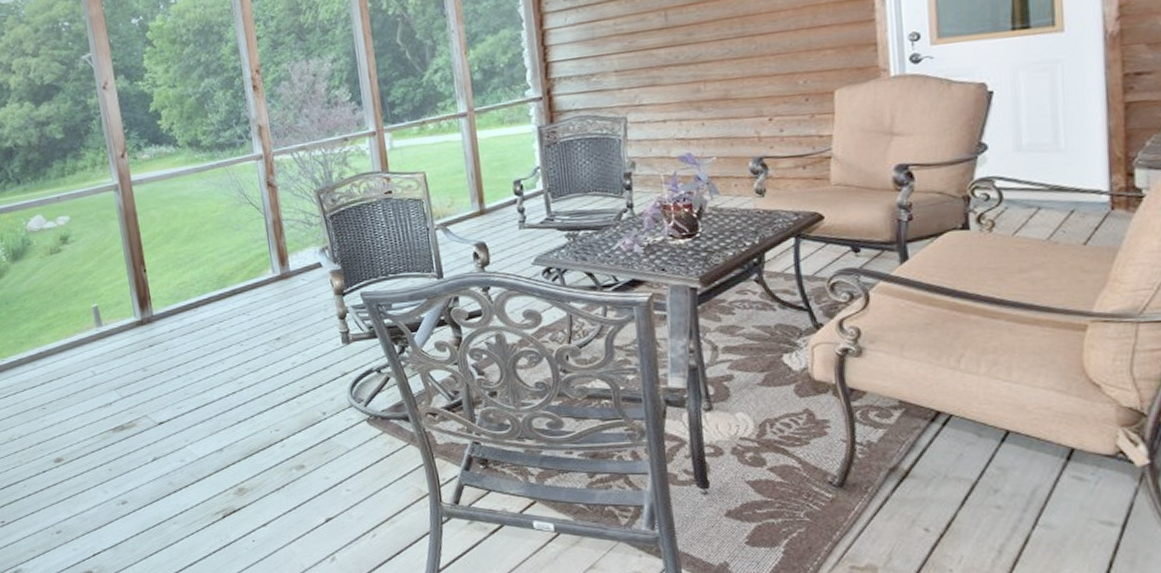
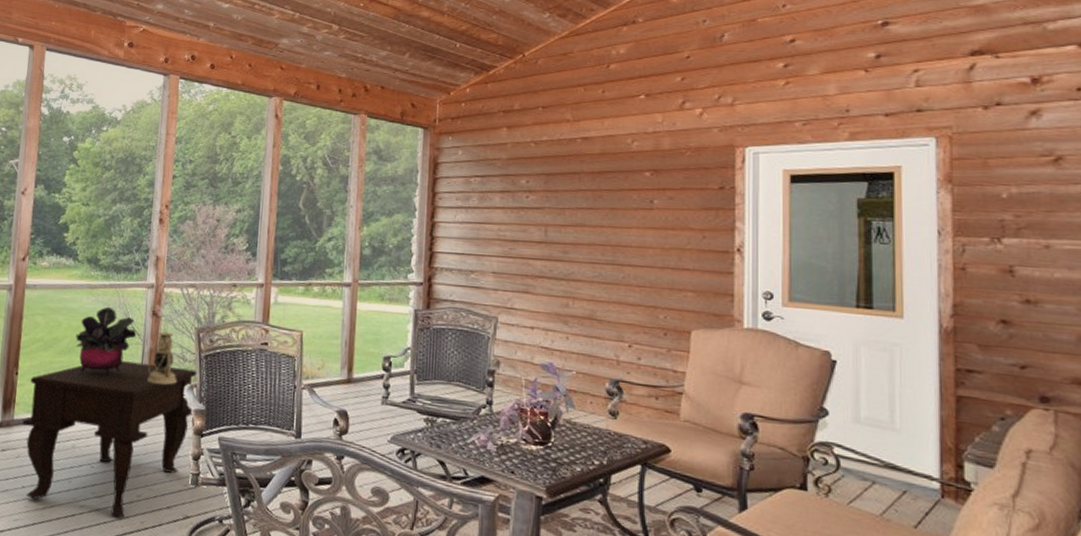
side table: none [160,232,330,386] -> present [22,361,197,518]
potted plant: none [195,186,256,256] -> present [76,306,137,374]
lantern: none [274,189,307,254] -> present [147,321,177,385]

